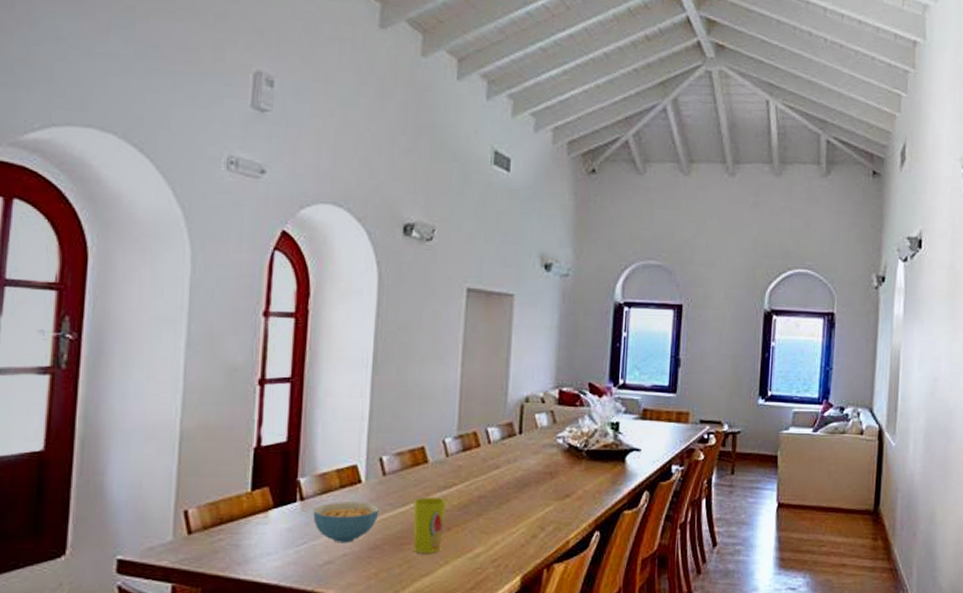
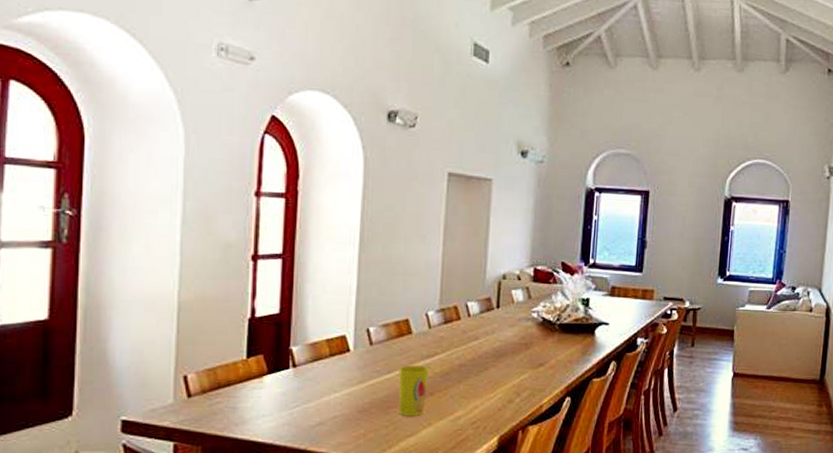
cereal bowl: present [313,502,379,543] -> none [305,369,367,407]

